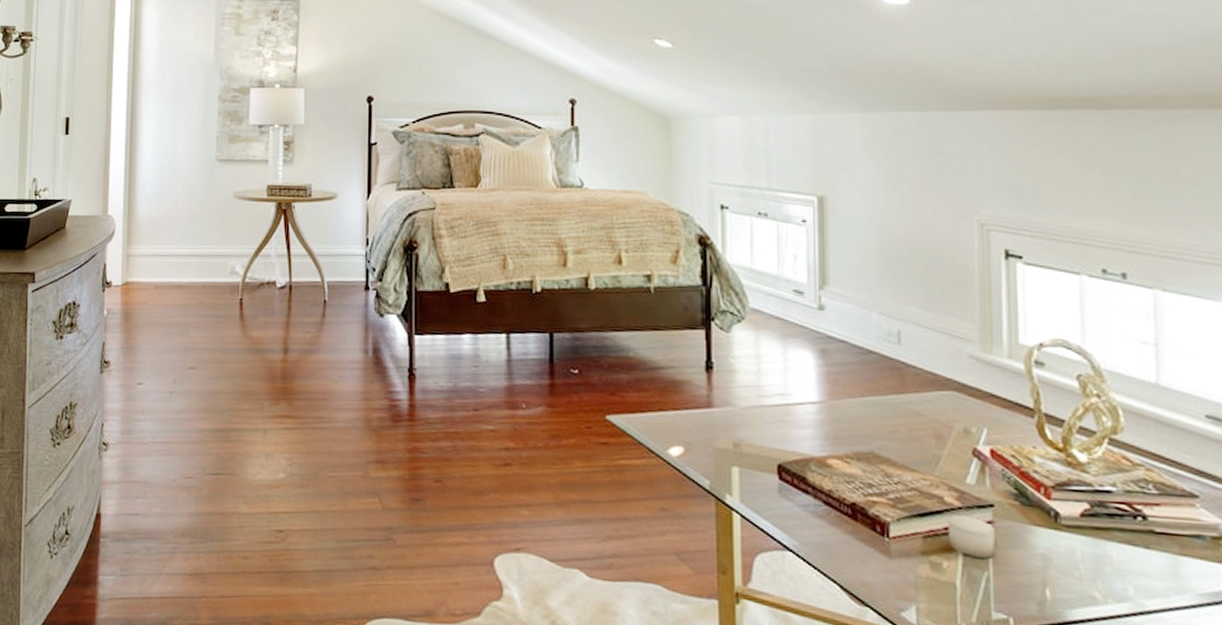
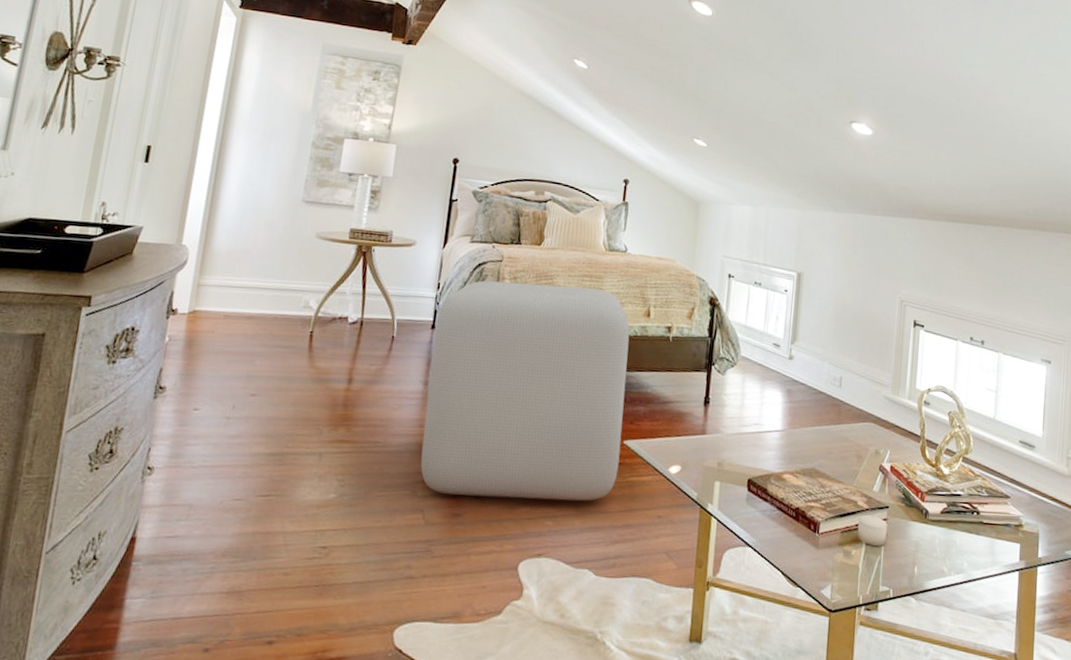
pouf: none [368,232,603,488] -> present [420,280,630,501]

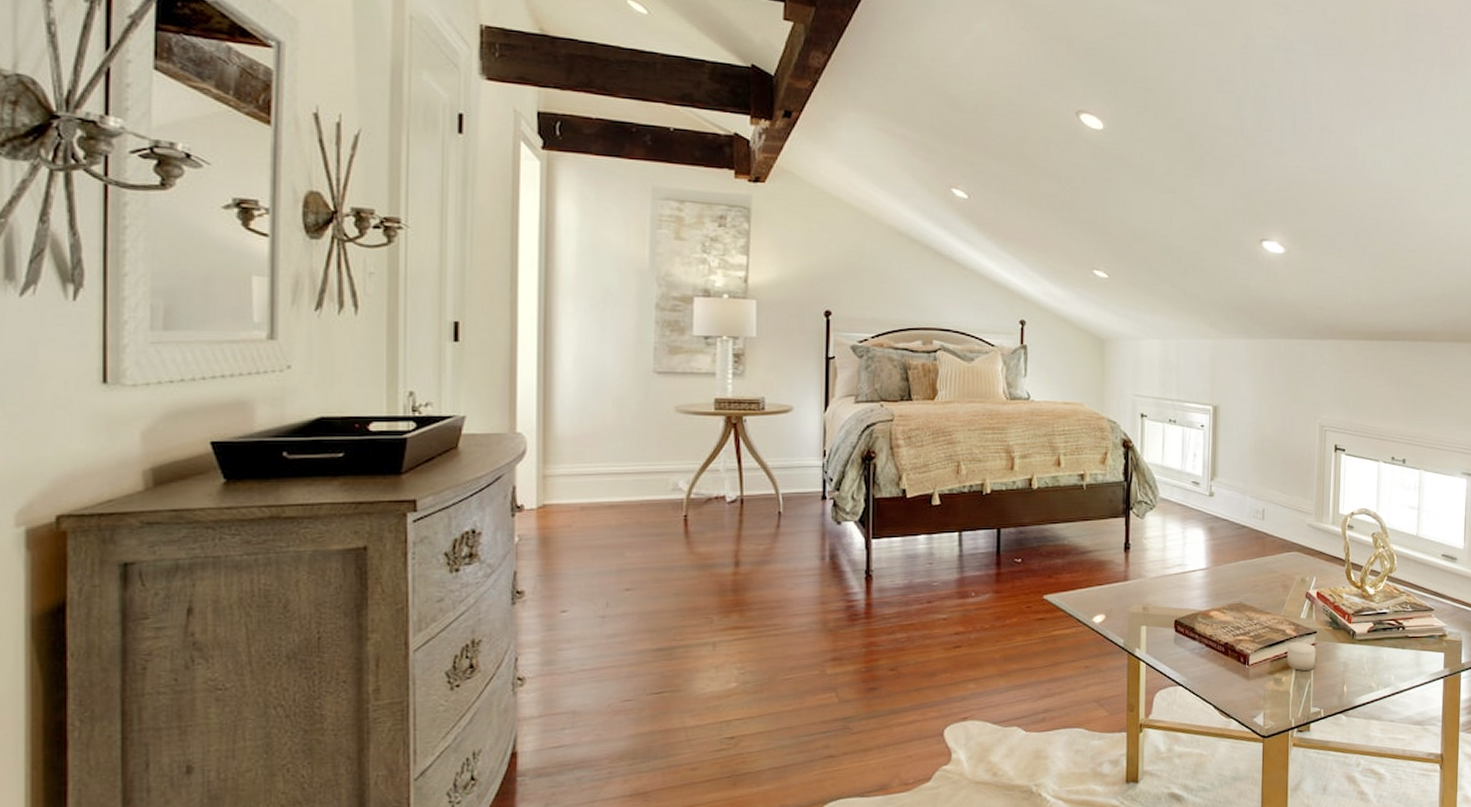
pouf: present [420,280,630,501] -> none [825,441,1041,670]

